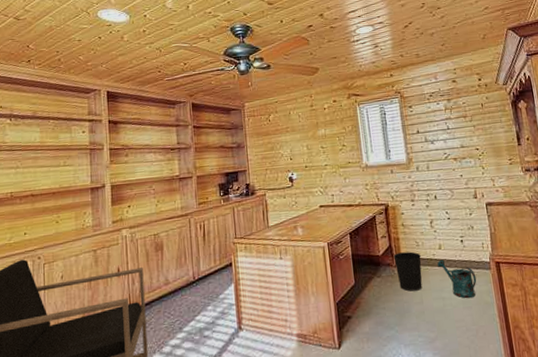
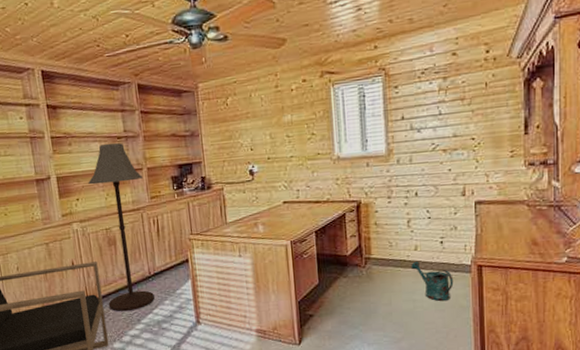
floor lamp: none [141,154,198,320] -> present [88,143,155,312]
wastebasket: present [393,251,423,292] -> none [362,252,394,293]

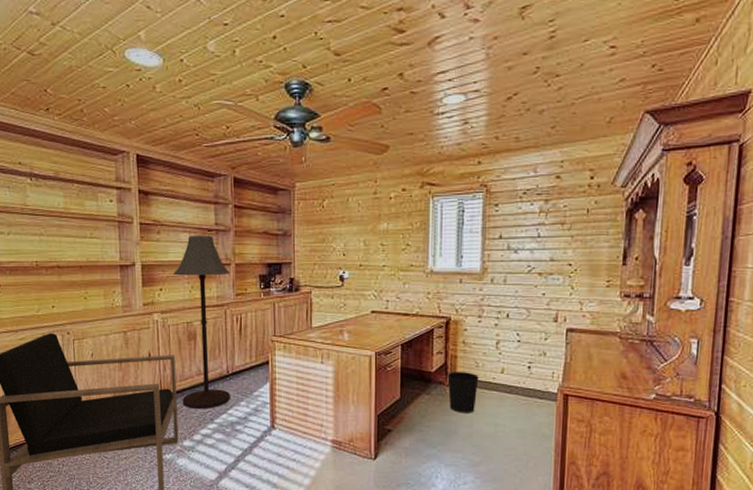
wastebasket: none [362,252,394,293] -> present [447,372,479,413]
watering can: present [411,261,454,302] -> none [496,384,538,428]

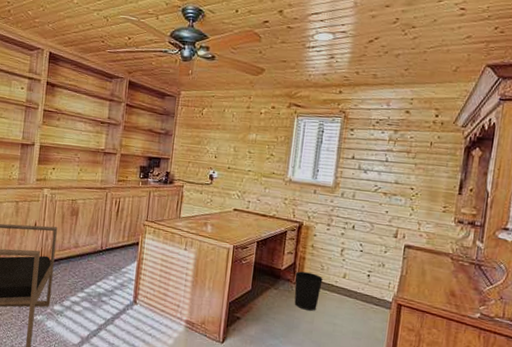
floor lamp: present [173,235,230,410] -> none [58,125,115,279]

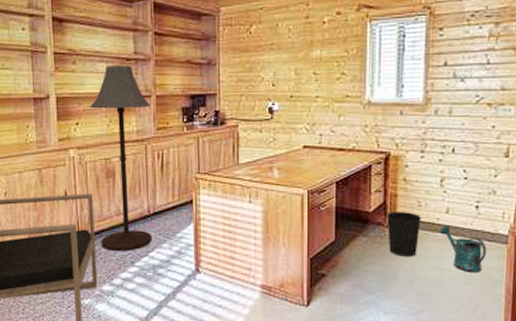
floor lamp: none [58,125,115,279] -> present [90,64,152,252]
watering can: none [337,288,374,331] -> present [440,225,487,274]

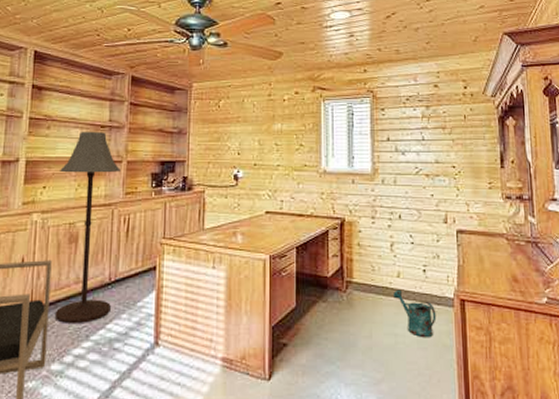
wastebasket: present [387,212,421,257] -> none [344,276,375,322]

